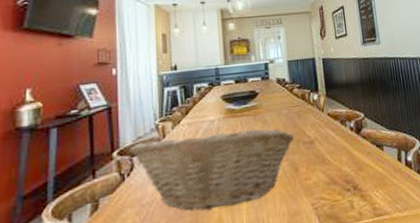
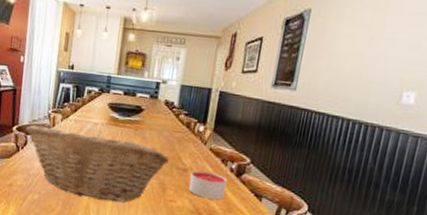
candle: none [317,136,353,165] -> present [188,170,228,200]

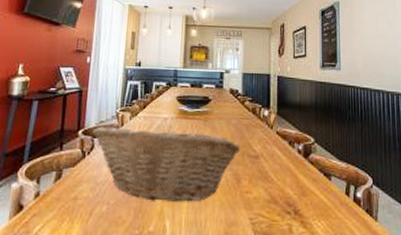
candle: present [188,170,228,200] -> none [262,156,297,185]

